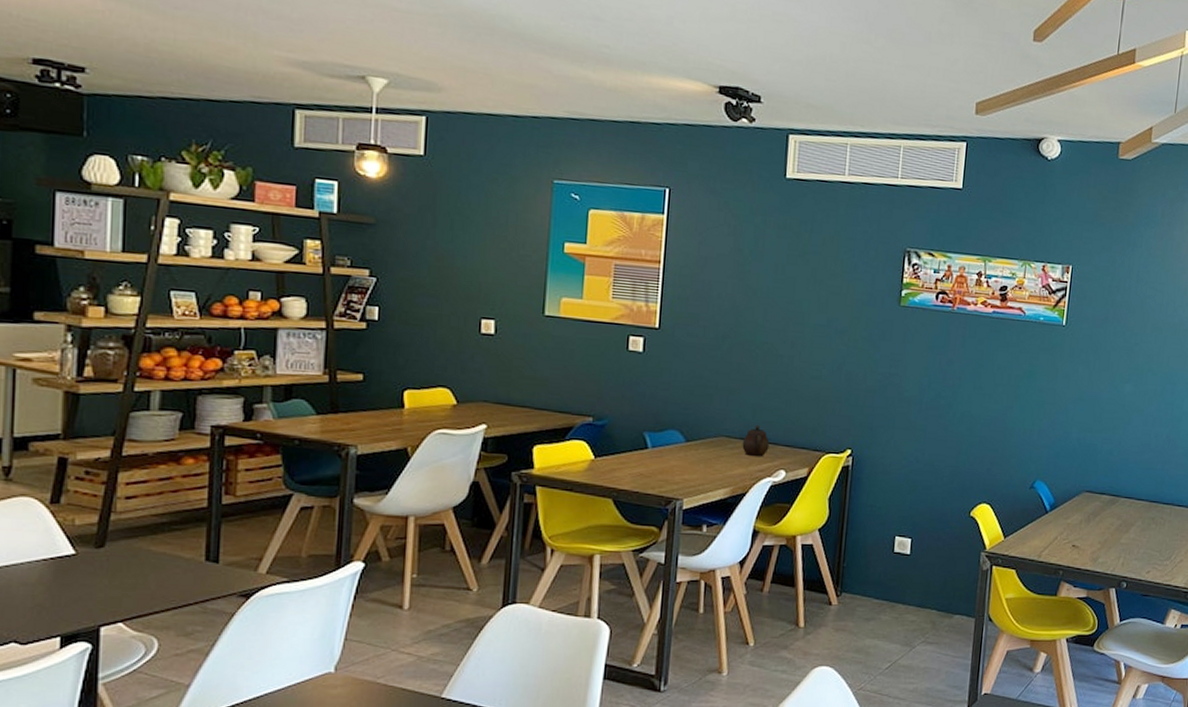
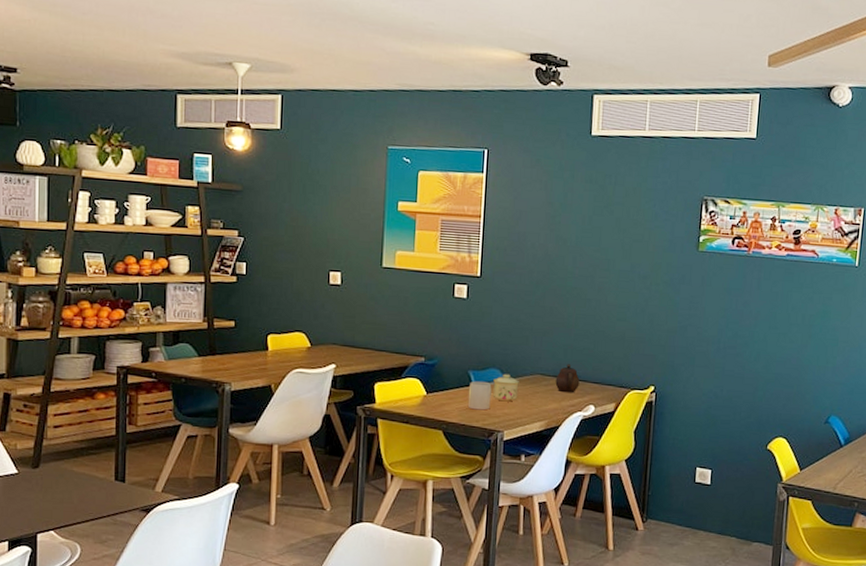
mug: none [642,443,670,476] -> present [467,381,492,411]
sugar bowl: none [671,435,702,467] -> present [492,374,519,402]

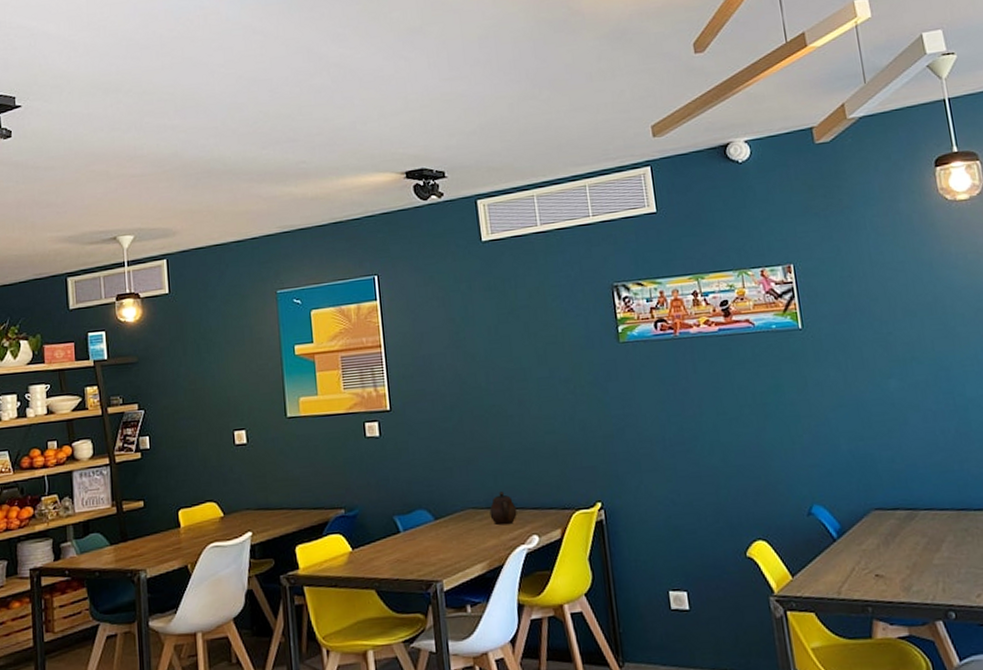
mug: present [467,381,492,411] -> none [396,526,424,561]
sugar bowl: present [492,374,519,402] -> none [422,513,452,546]

